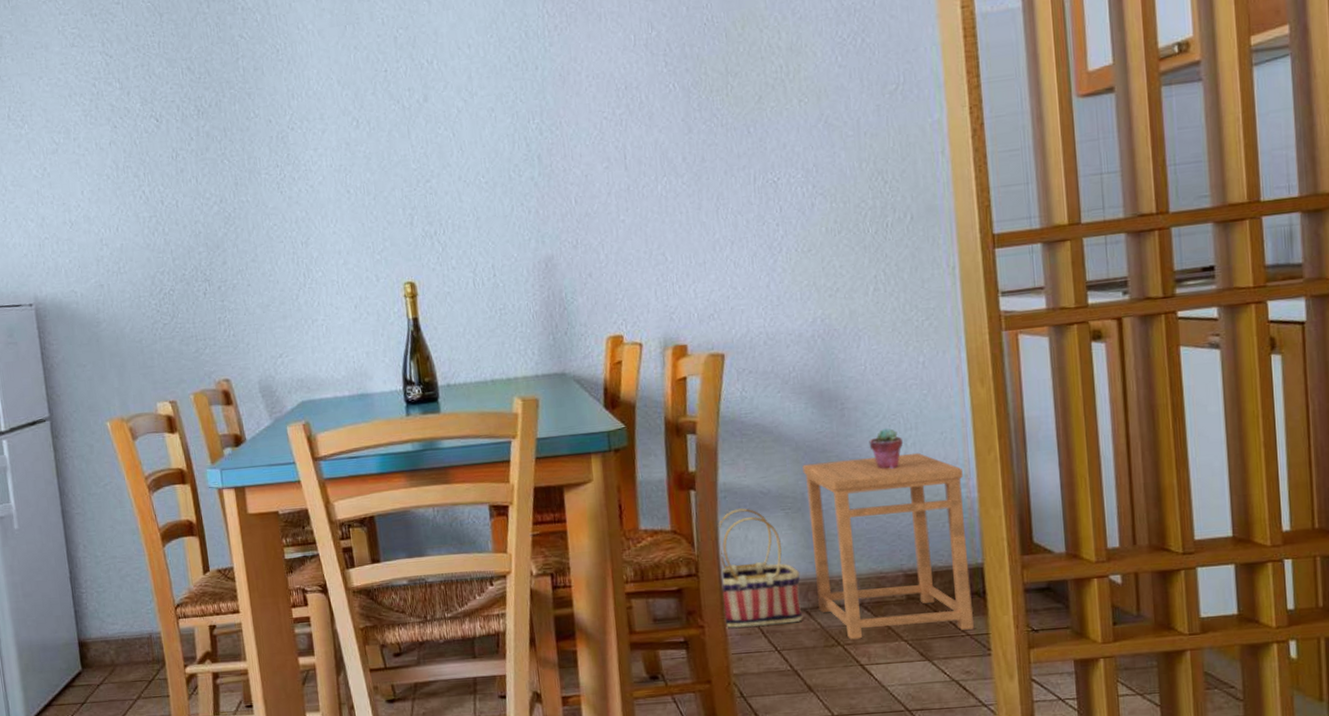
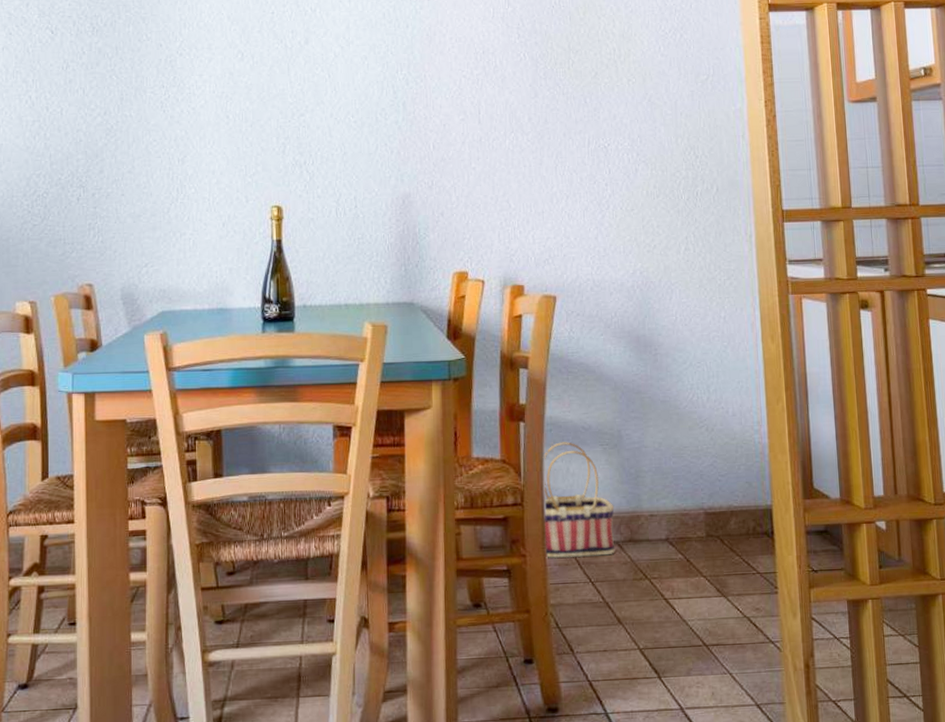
side table: present [802,452,974,640] -> none [620,399,763,574]
potted succulent: present [869,428,904,470] -> none [677,374,707,412]

